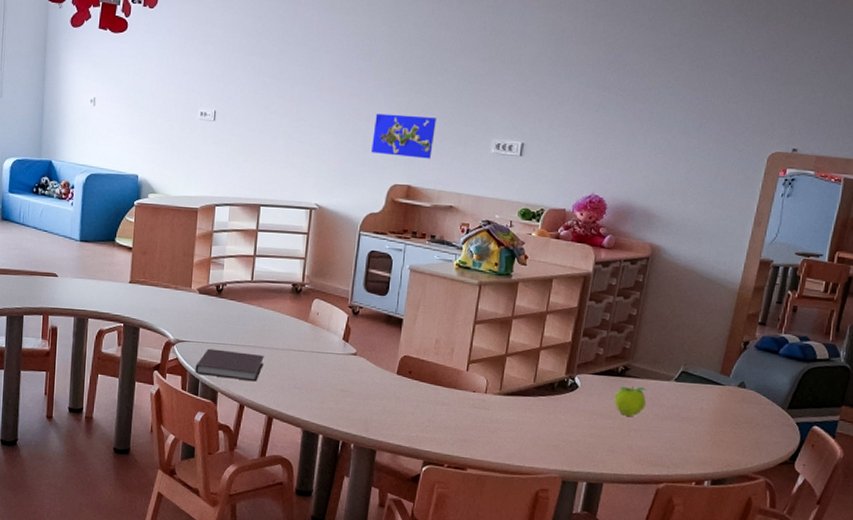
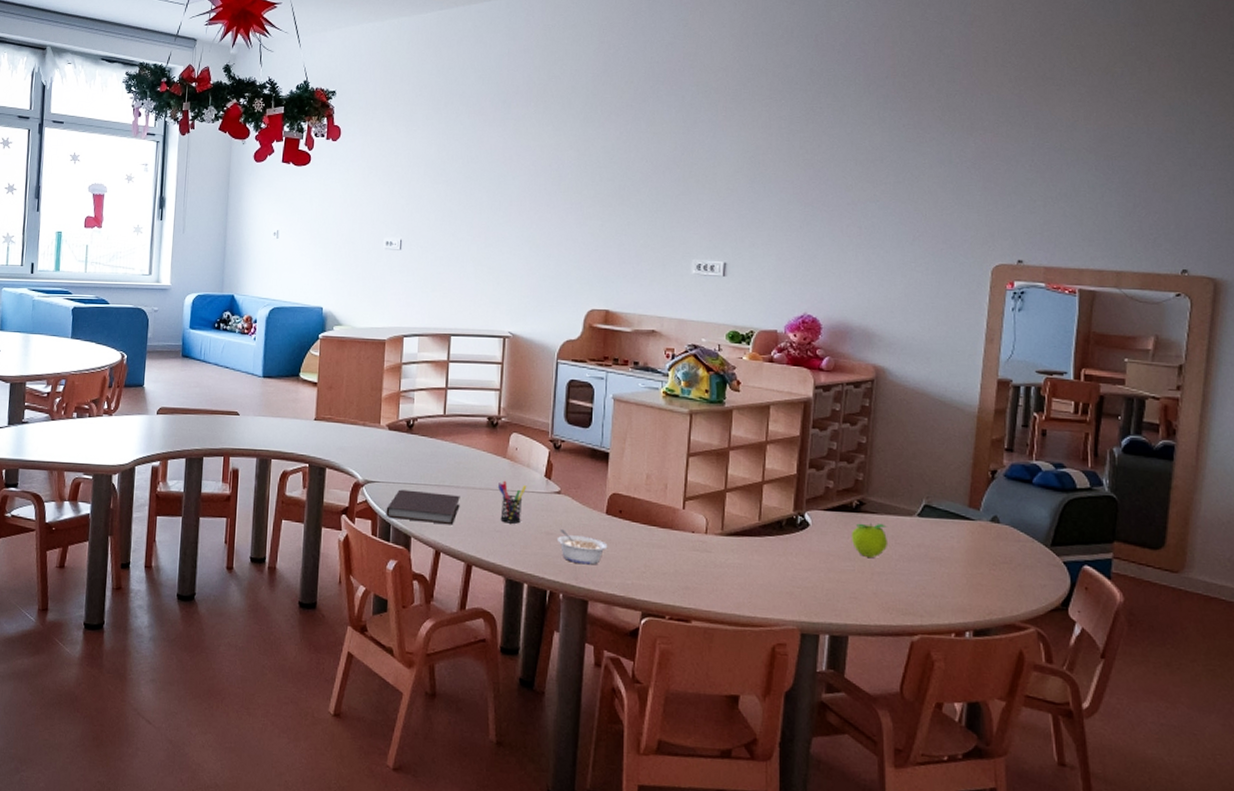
pen holder: none [298,342,326,382] -> present [497,480,527,524]
legume: none [352,387,397,419] -> present [558,529,608,565]
world map: present [371,113,436,159] -> none [565,237,631,282]

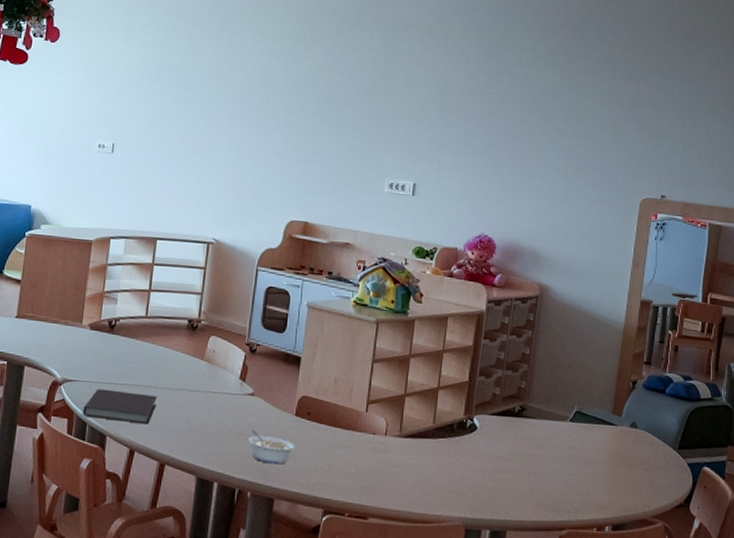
pen holder: present [497,480,527,524] -> none [193,381,223,424]
fruit: present [851,522,887,557] -> none [512,426,544,459]

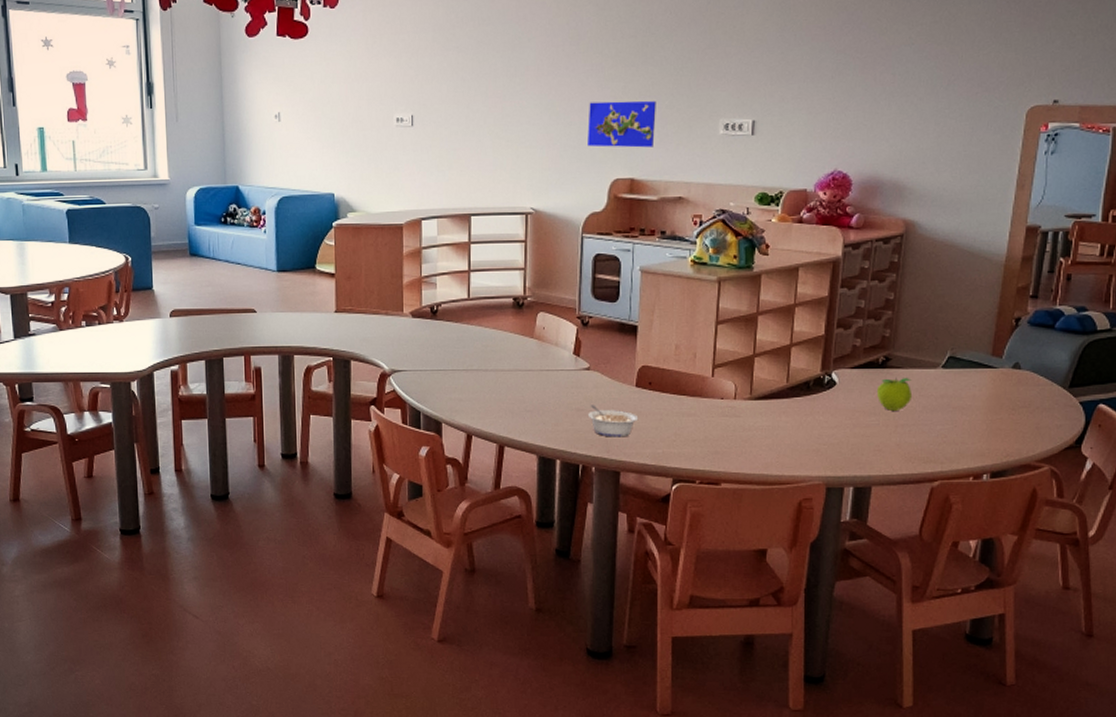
notebook: present [82,388,157,425] -> none [415,376,489,409]
world map: none [269,151,332,196] -> present [588,101,656,148]
fruit: none [512,426,544,459] -> present [876,377,912,411]

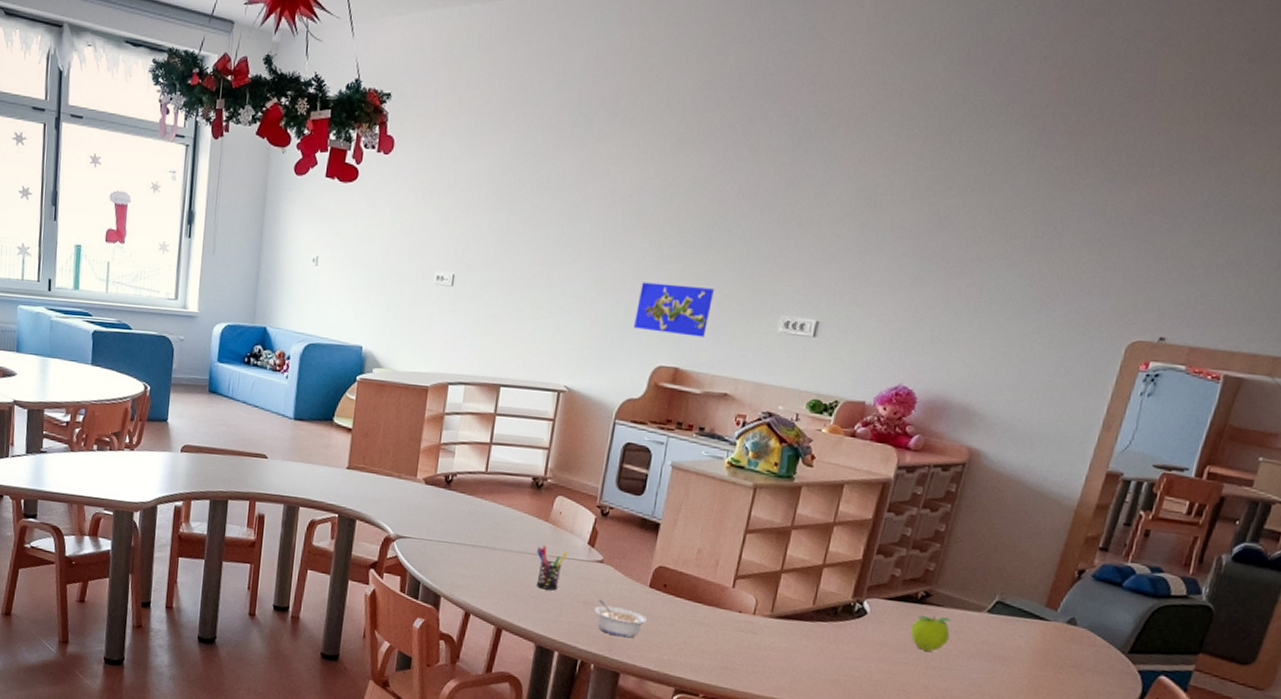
pen holder: none [526,360,556,403] -> present [536,545,568,591]

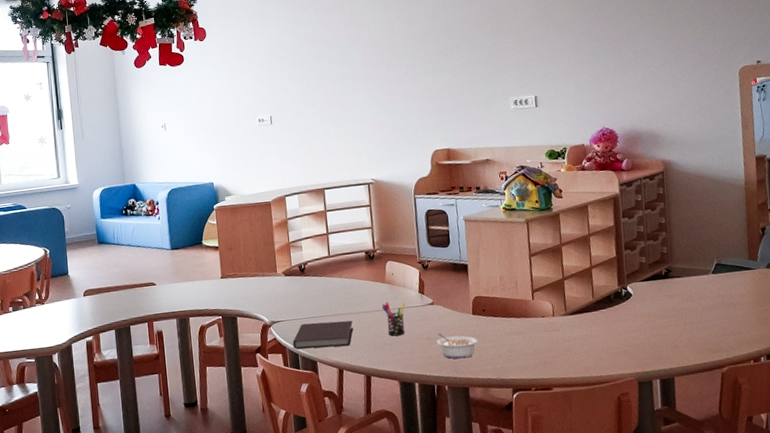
notebook: none [416,547,496,588] -> present [293,320,354,350]
world map: present [634,282,714,337] -> none [408,88,462,127]
fruit: present [910,615,951,652] -> none [664,284,693,313]

